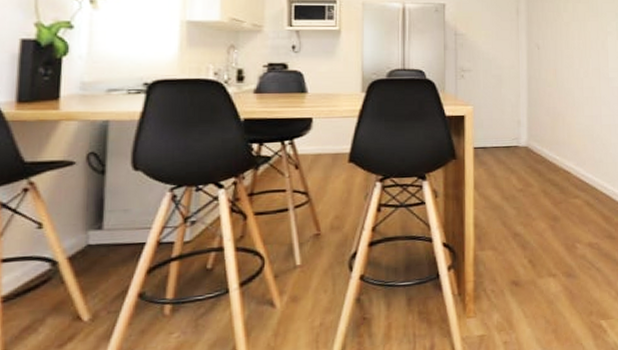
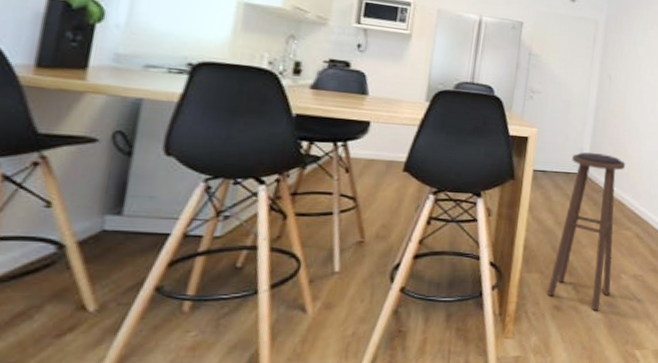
stool: none [503,124,567,284] -> present [547,152,626,311]

